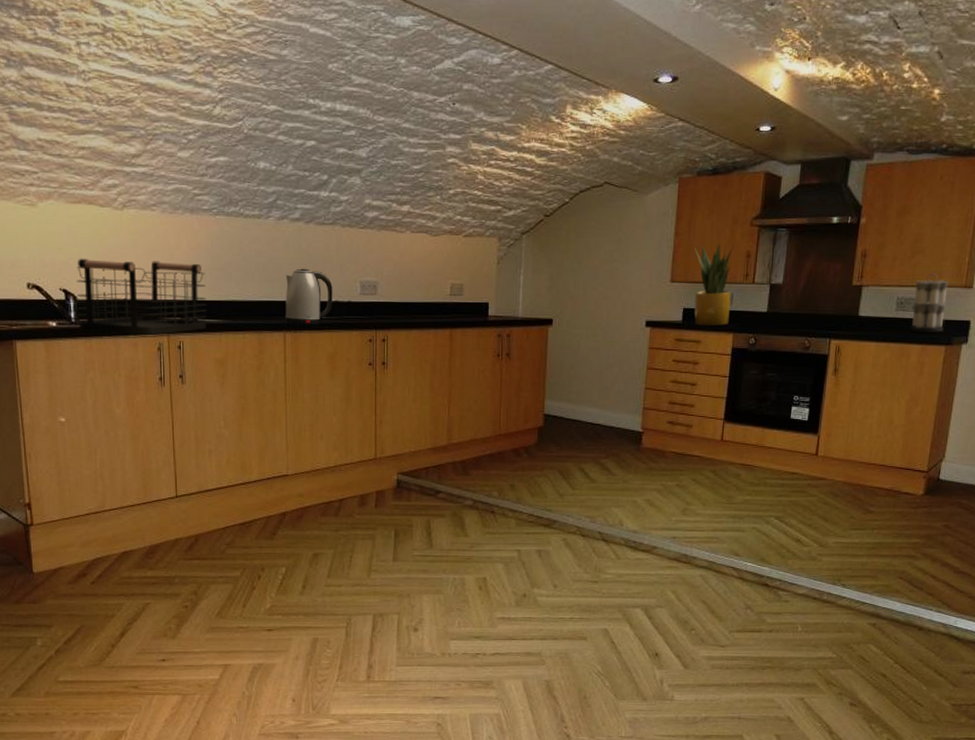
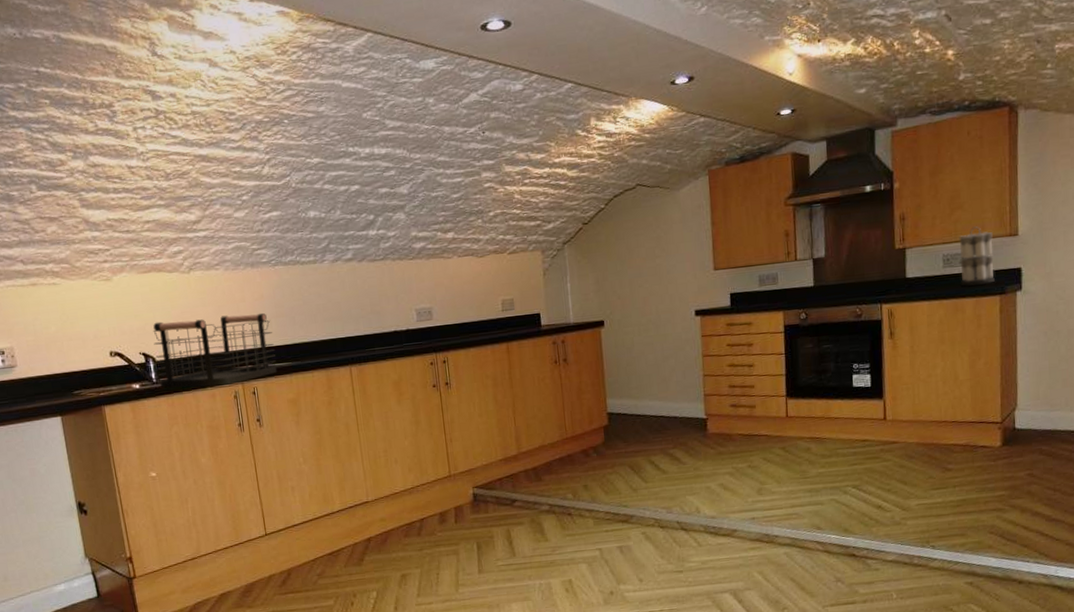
kettle: present [285,268,333,324] -> none [346,303,392,358]
planter: present [694,244,734,327] -> none [733,227,777,309]

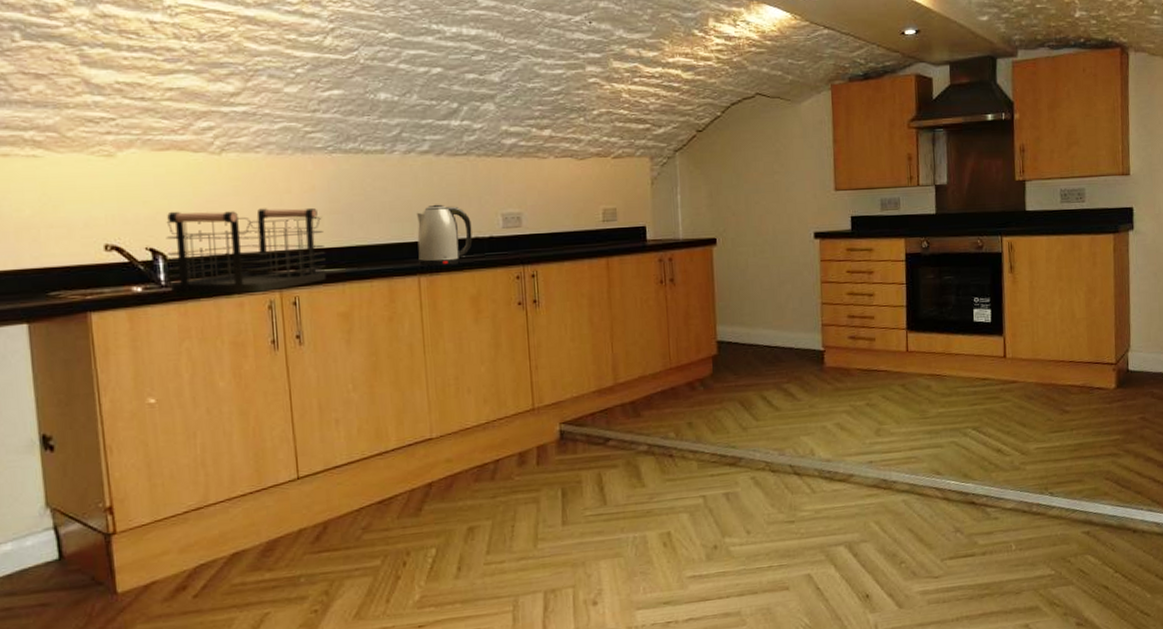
kettle: none [346,303,392,358] -> present [417,204,473,266]
spice rack: present [959,226,995,286] -> none [1075,163,1109,223]

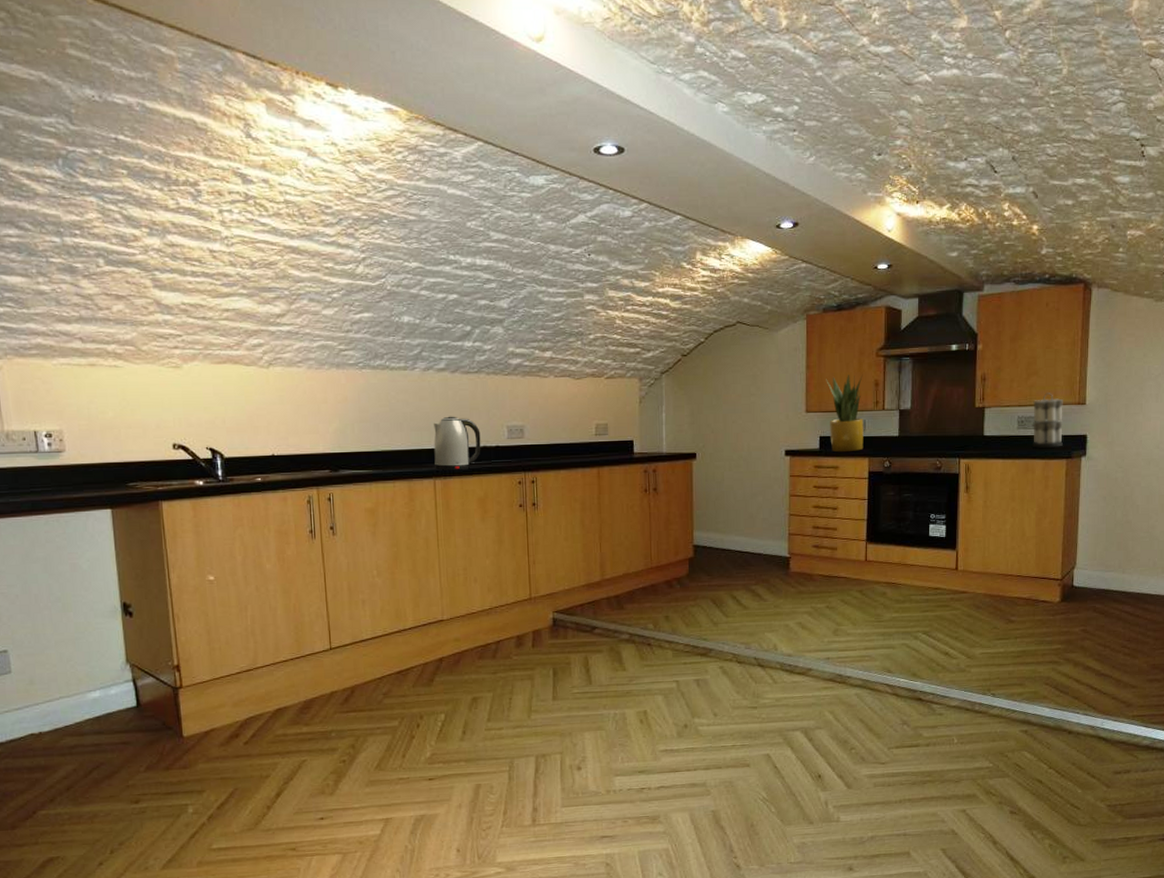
dish rack: present [166,207,327,294] -> none [223,416,356,489]
planter: none [855,148,899,234] -> present [826,375,864,453]
spice rack: none [1075,163,1109,223] -> present [1033,393,1063,448]

